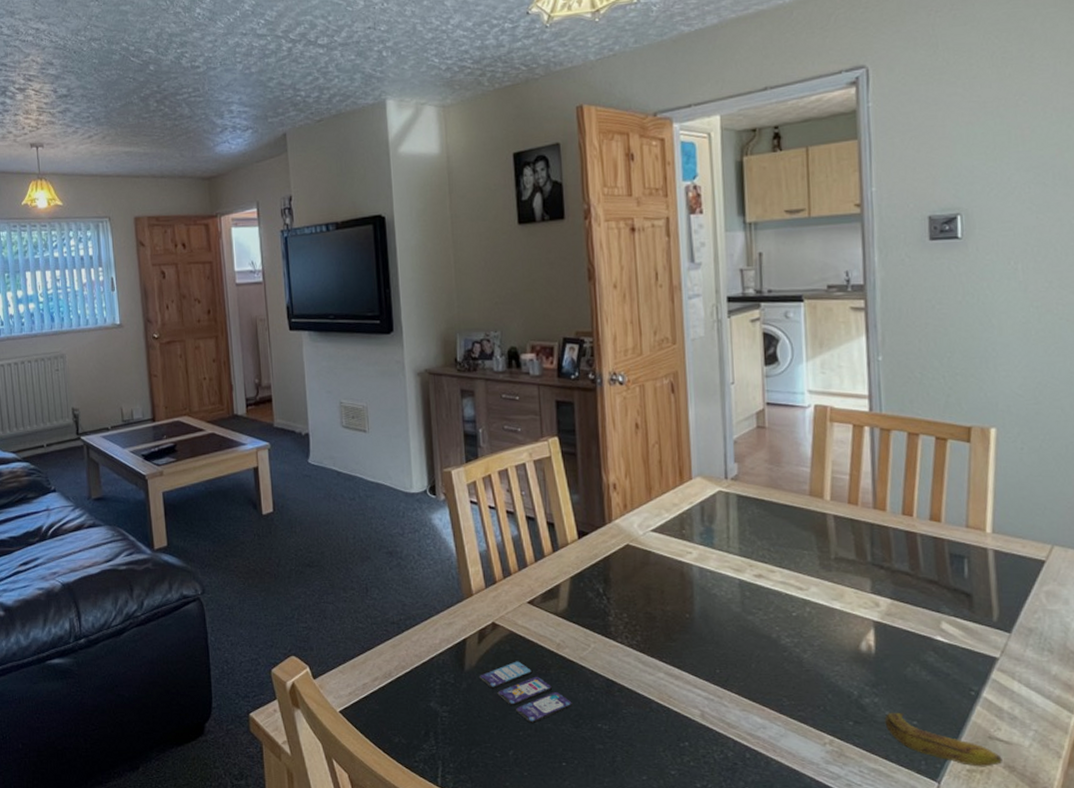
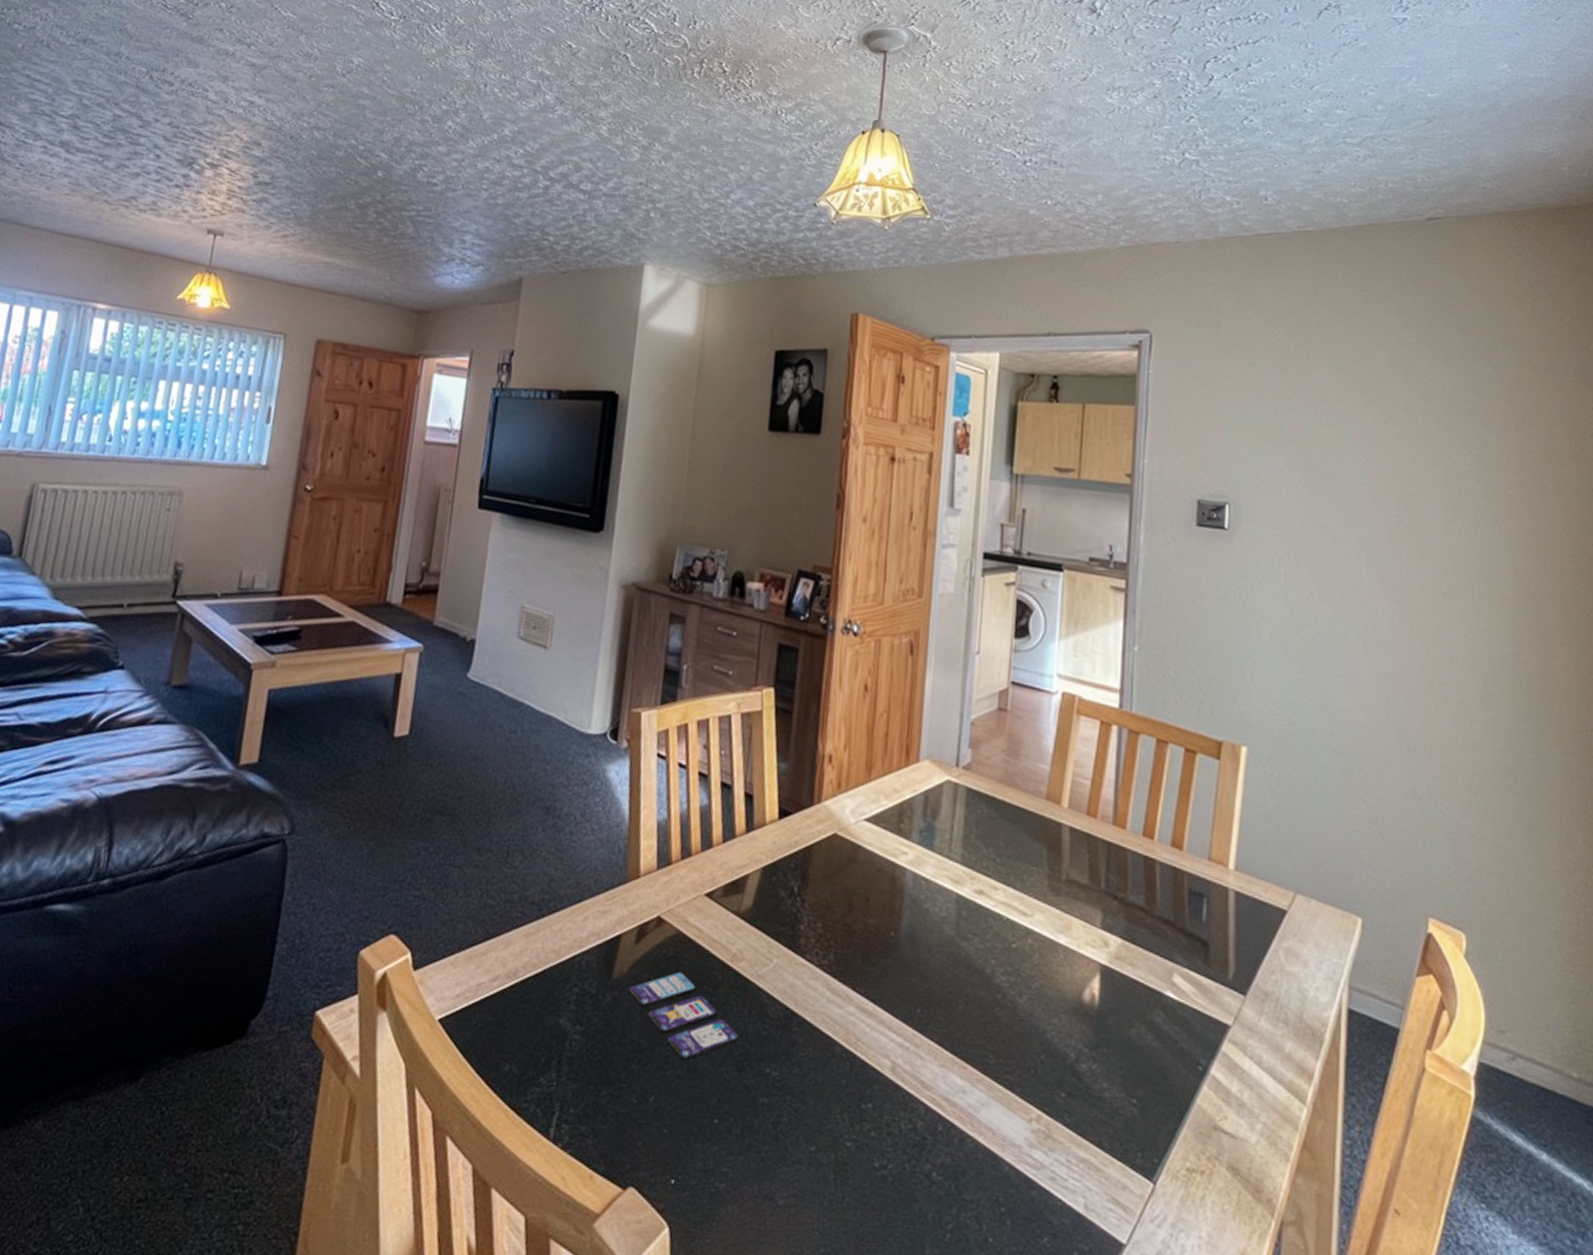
banana: present [884,712,1002,767] -> none [1101,1085,1226,1167]

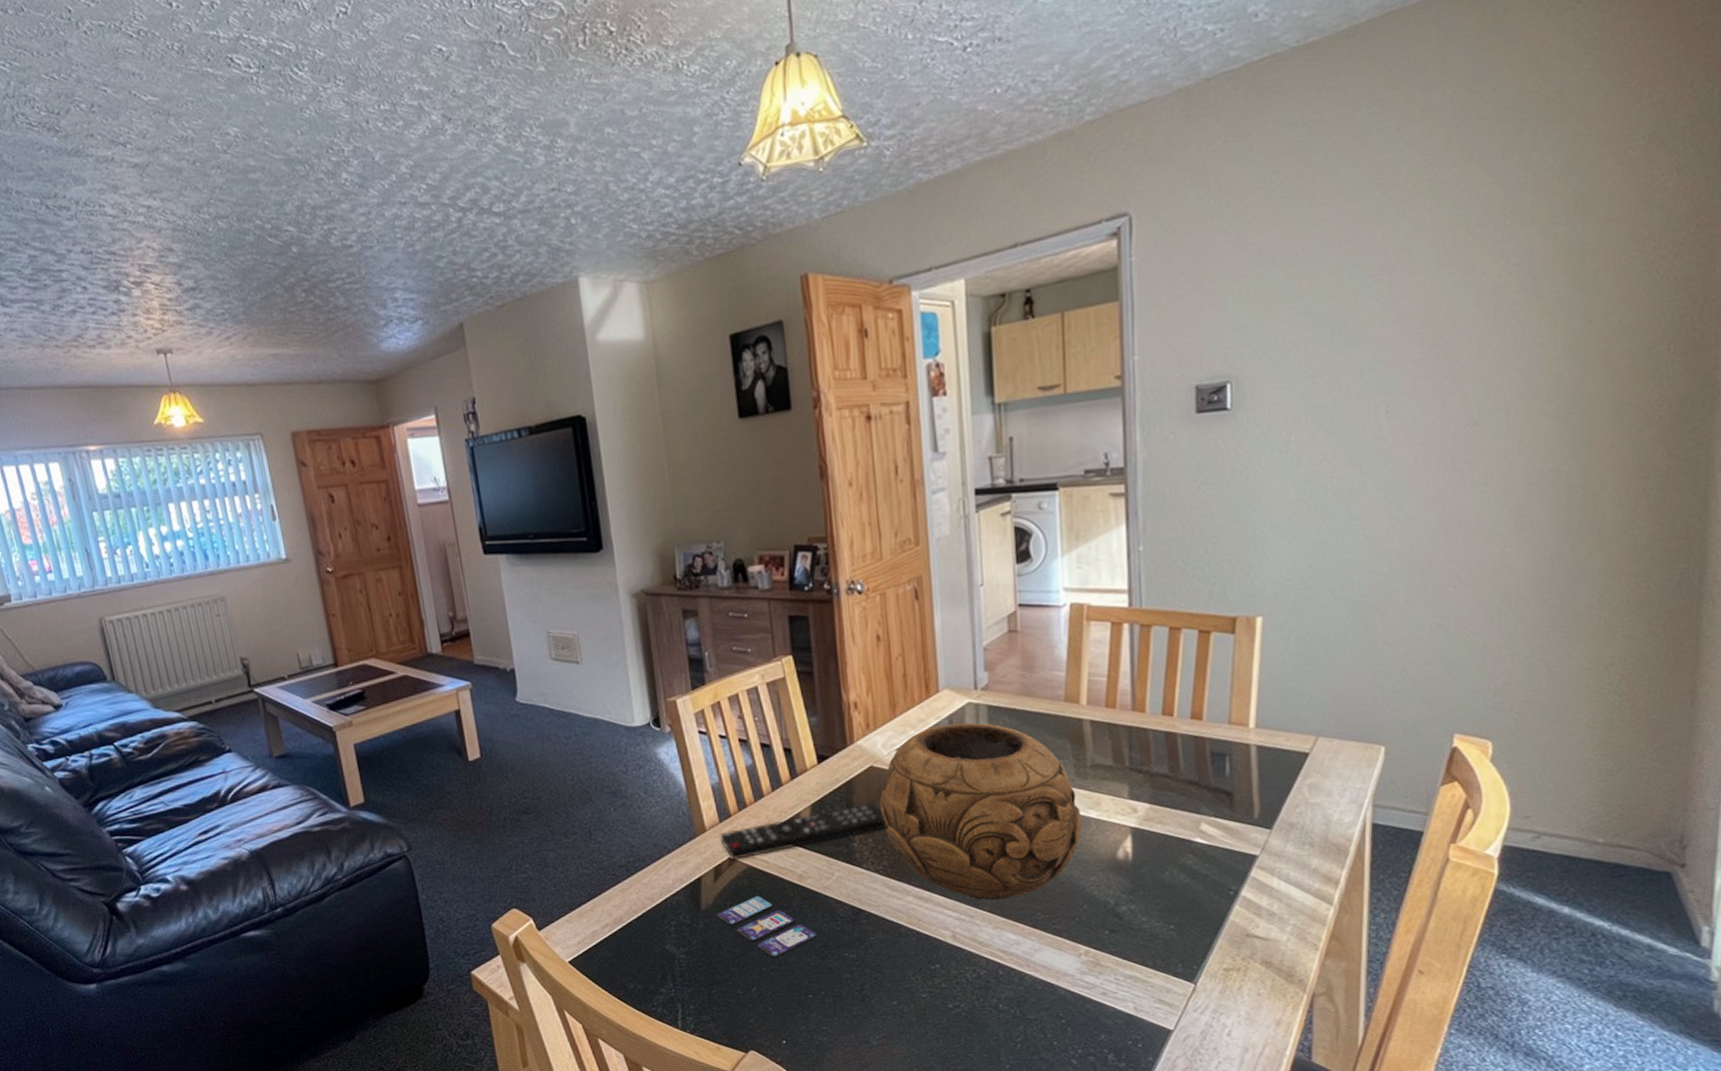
remote control: none [653,877,841,921] -> present [719,803,888,860]
decorative bowl: none [836,800,1049,1030] -> present [880,722,1082,900]

